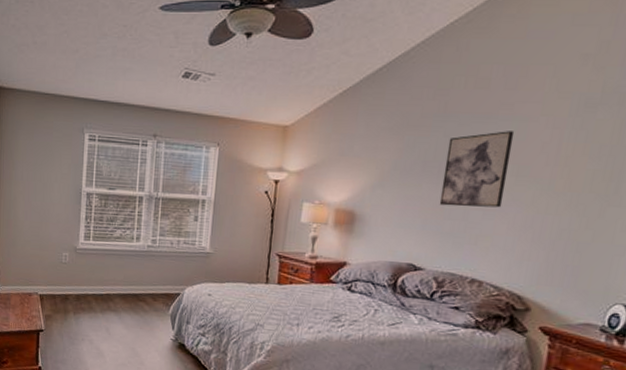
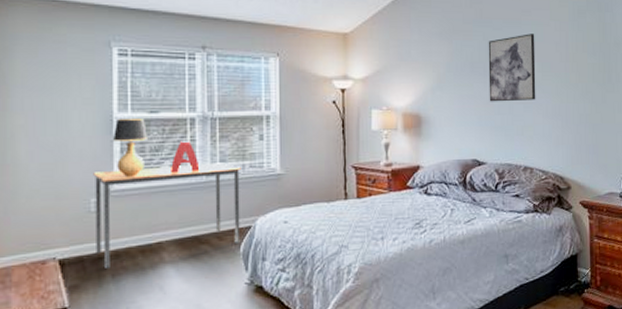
desk: none [64,232,176,308] -> present [93,163,241,270]
table lamp: none [70,193,106,240] -> present [100,119,147,180]
letter holder: none [120,215,144,242] -> present [169,141,200,174]

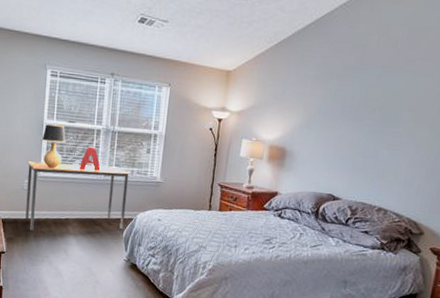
wall art: present [488,34,536,102] -> none [354,83,416,148]

